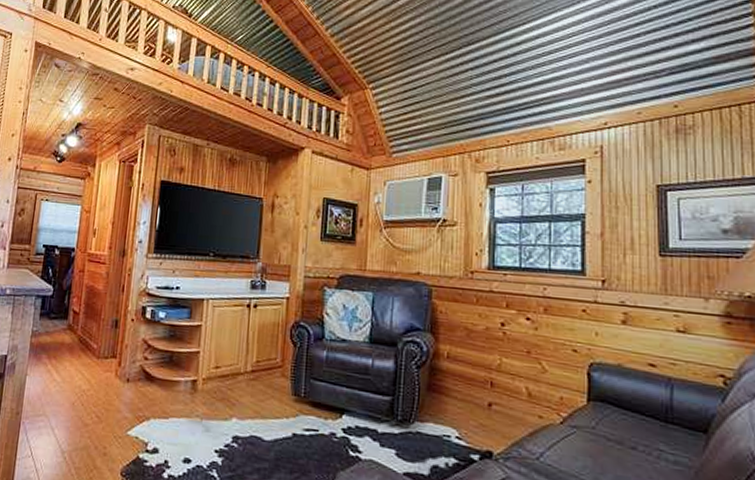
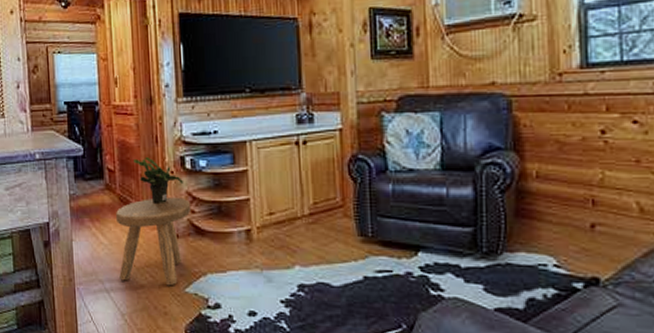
stool: none [66,342,146,428] -> present [116,197,192,286]
potted plant: none [99,303,143,349] -> present [134,156,184,205]

